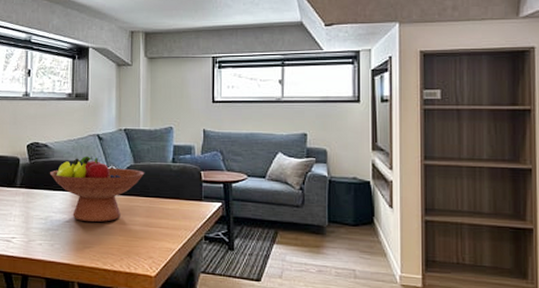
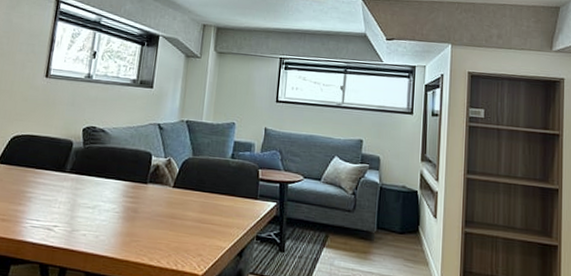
fruit bowl: present [49,156,145,223] -> none [103,144,203,215]

